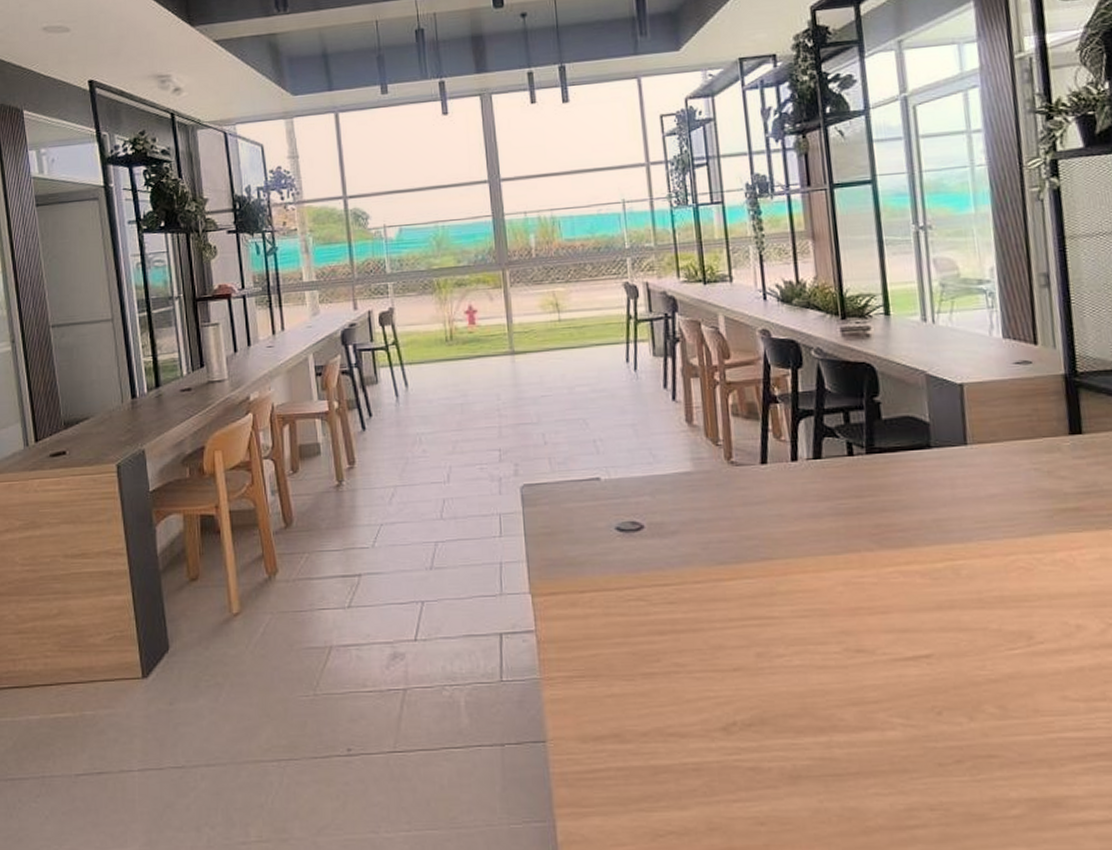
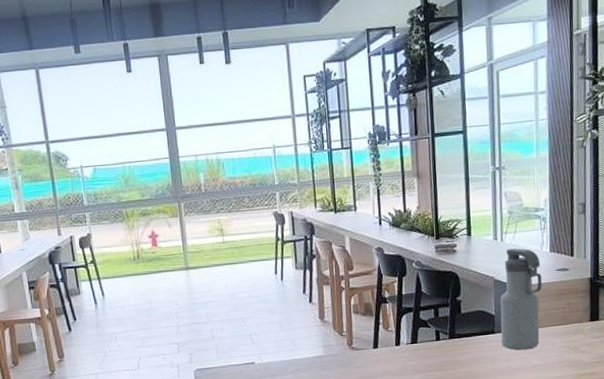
water bottle: none [936,332,997,473] -> present [500,248,543,351]

